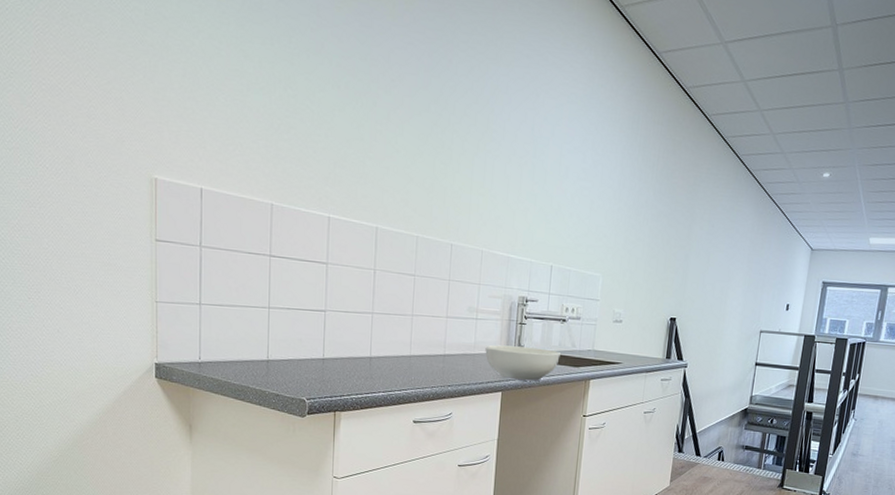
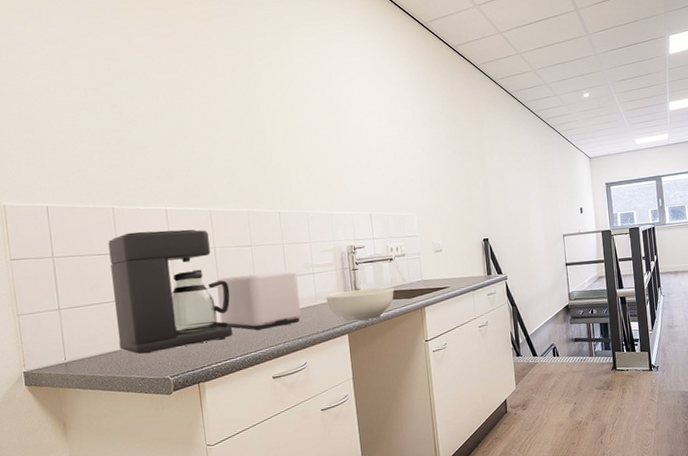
coffee maker: none [258,235,384,370] -> present [108,229,232,354]
toaster: none [369,303,459,370] -> present [216,270,301,331]

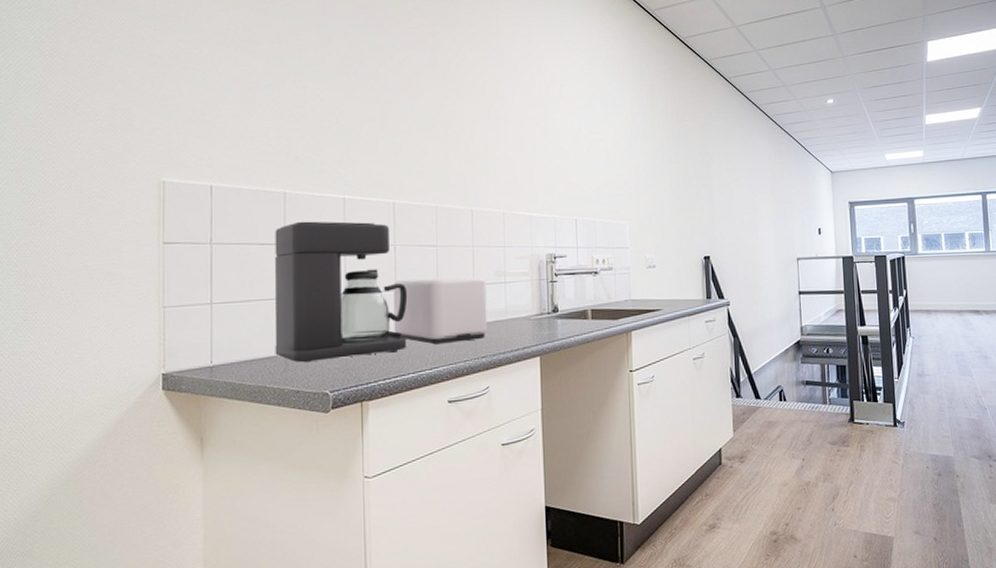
bowl: present [325,287,395,322] -> none [516,304,598,342]

